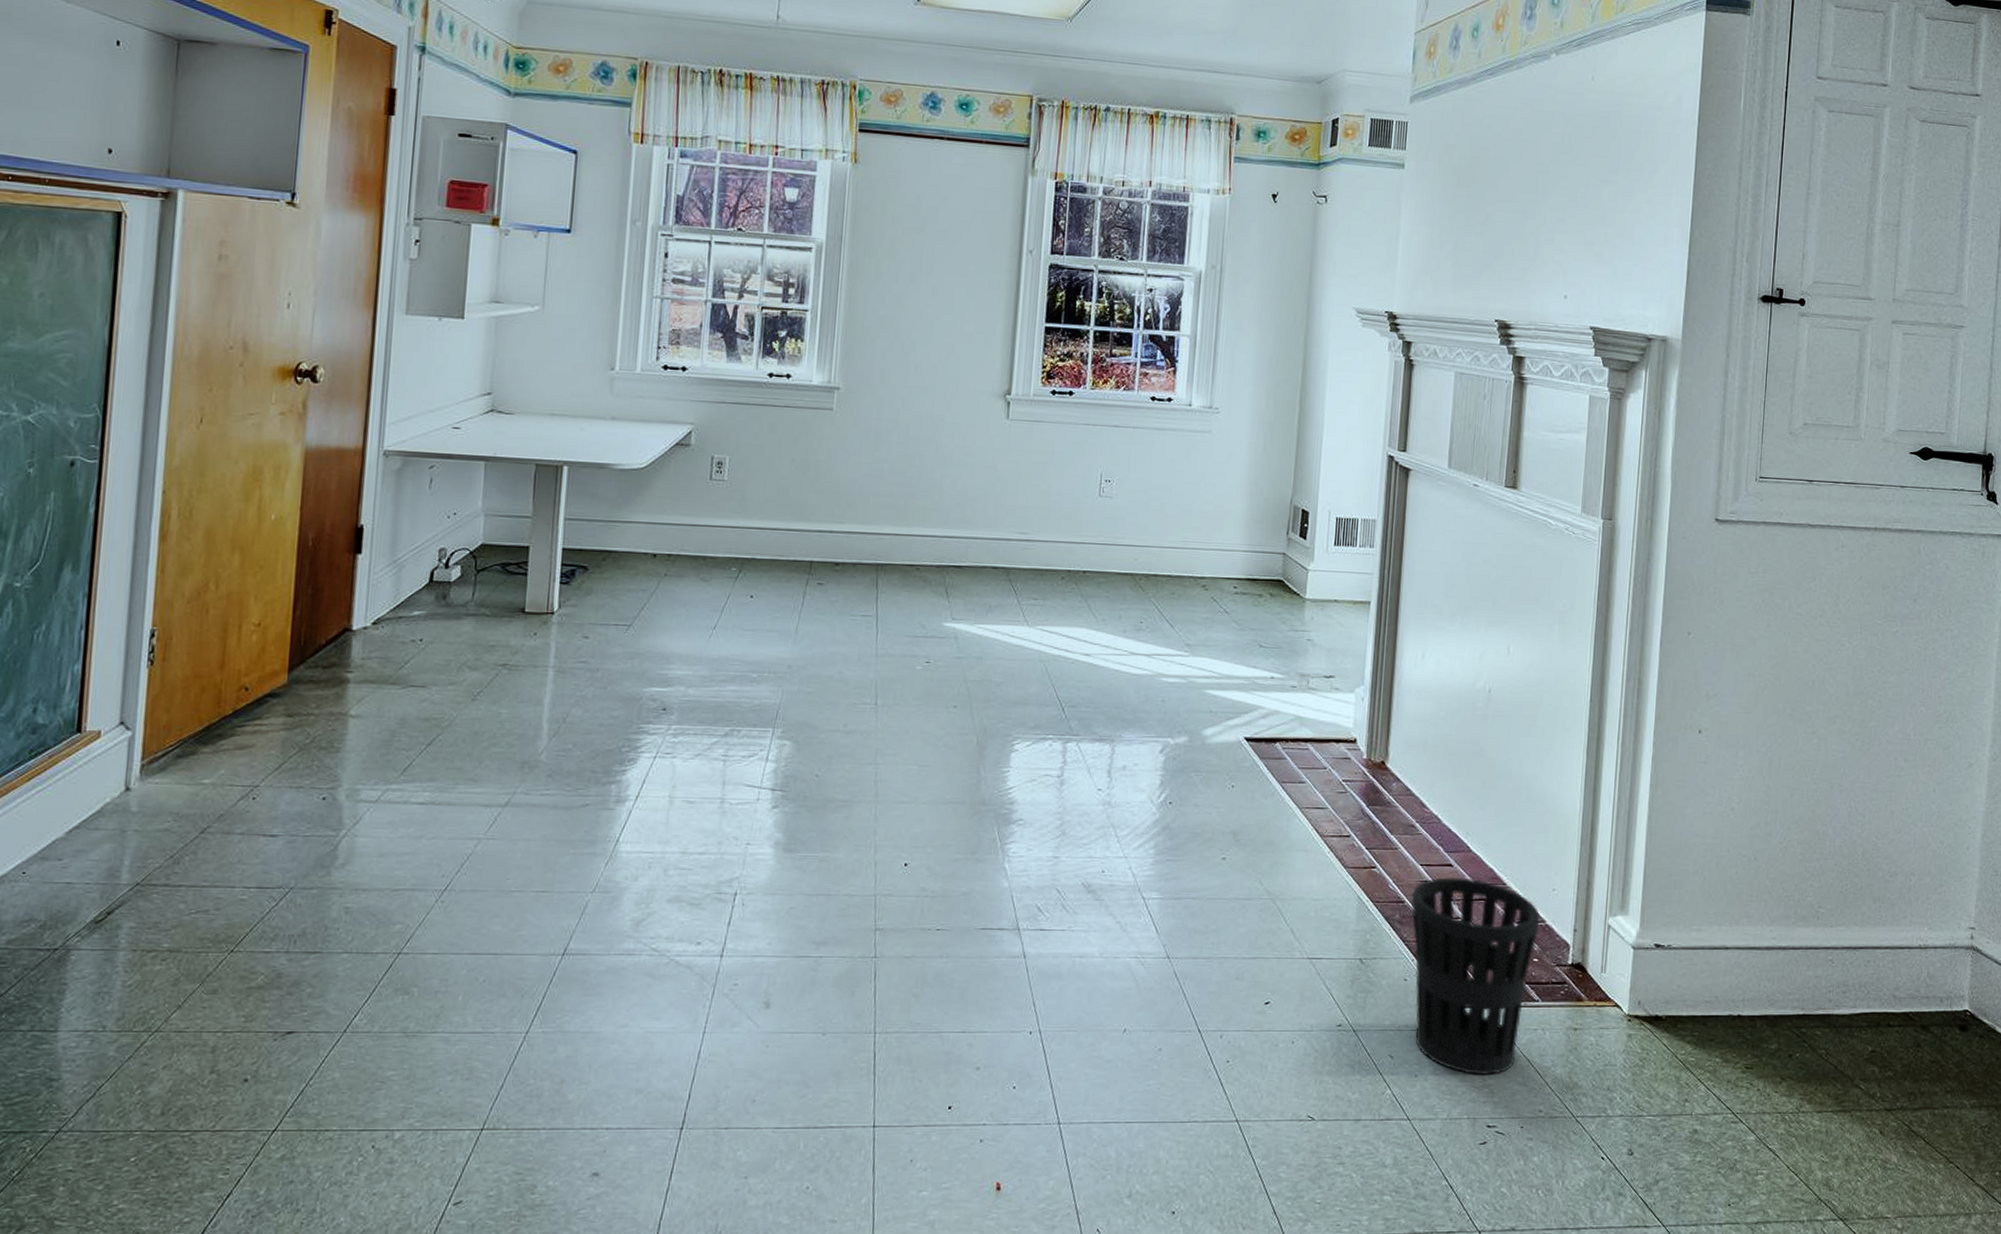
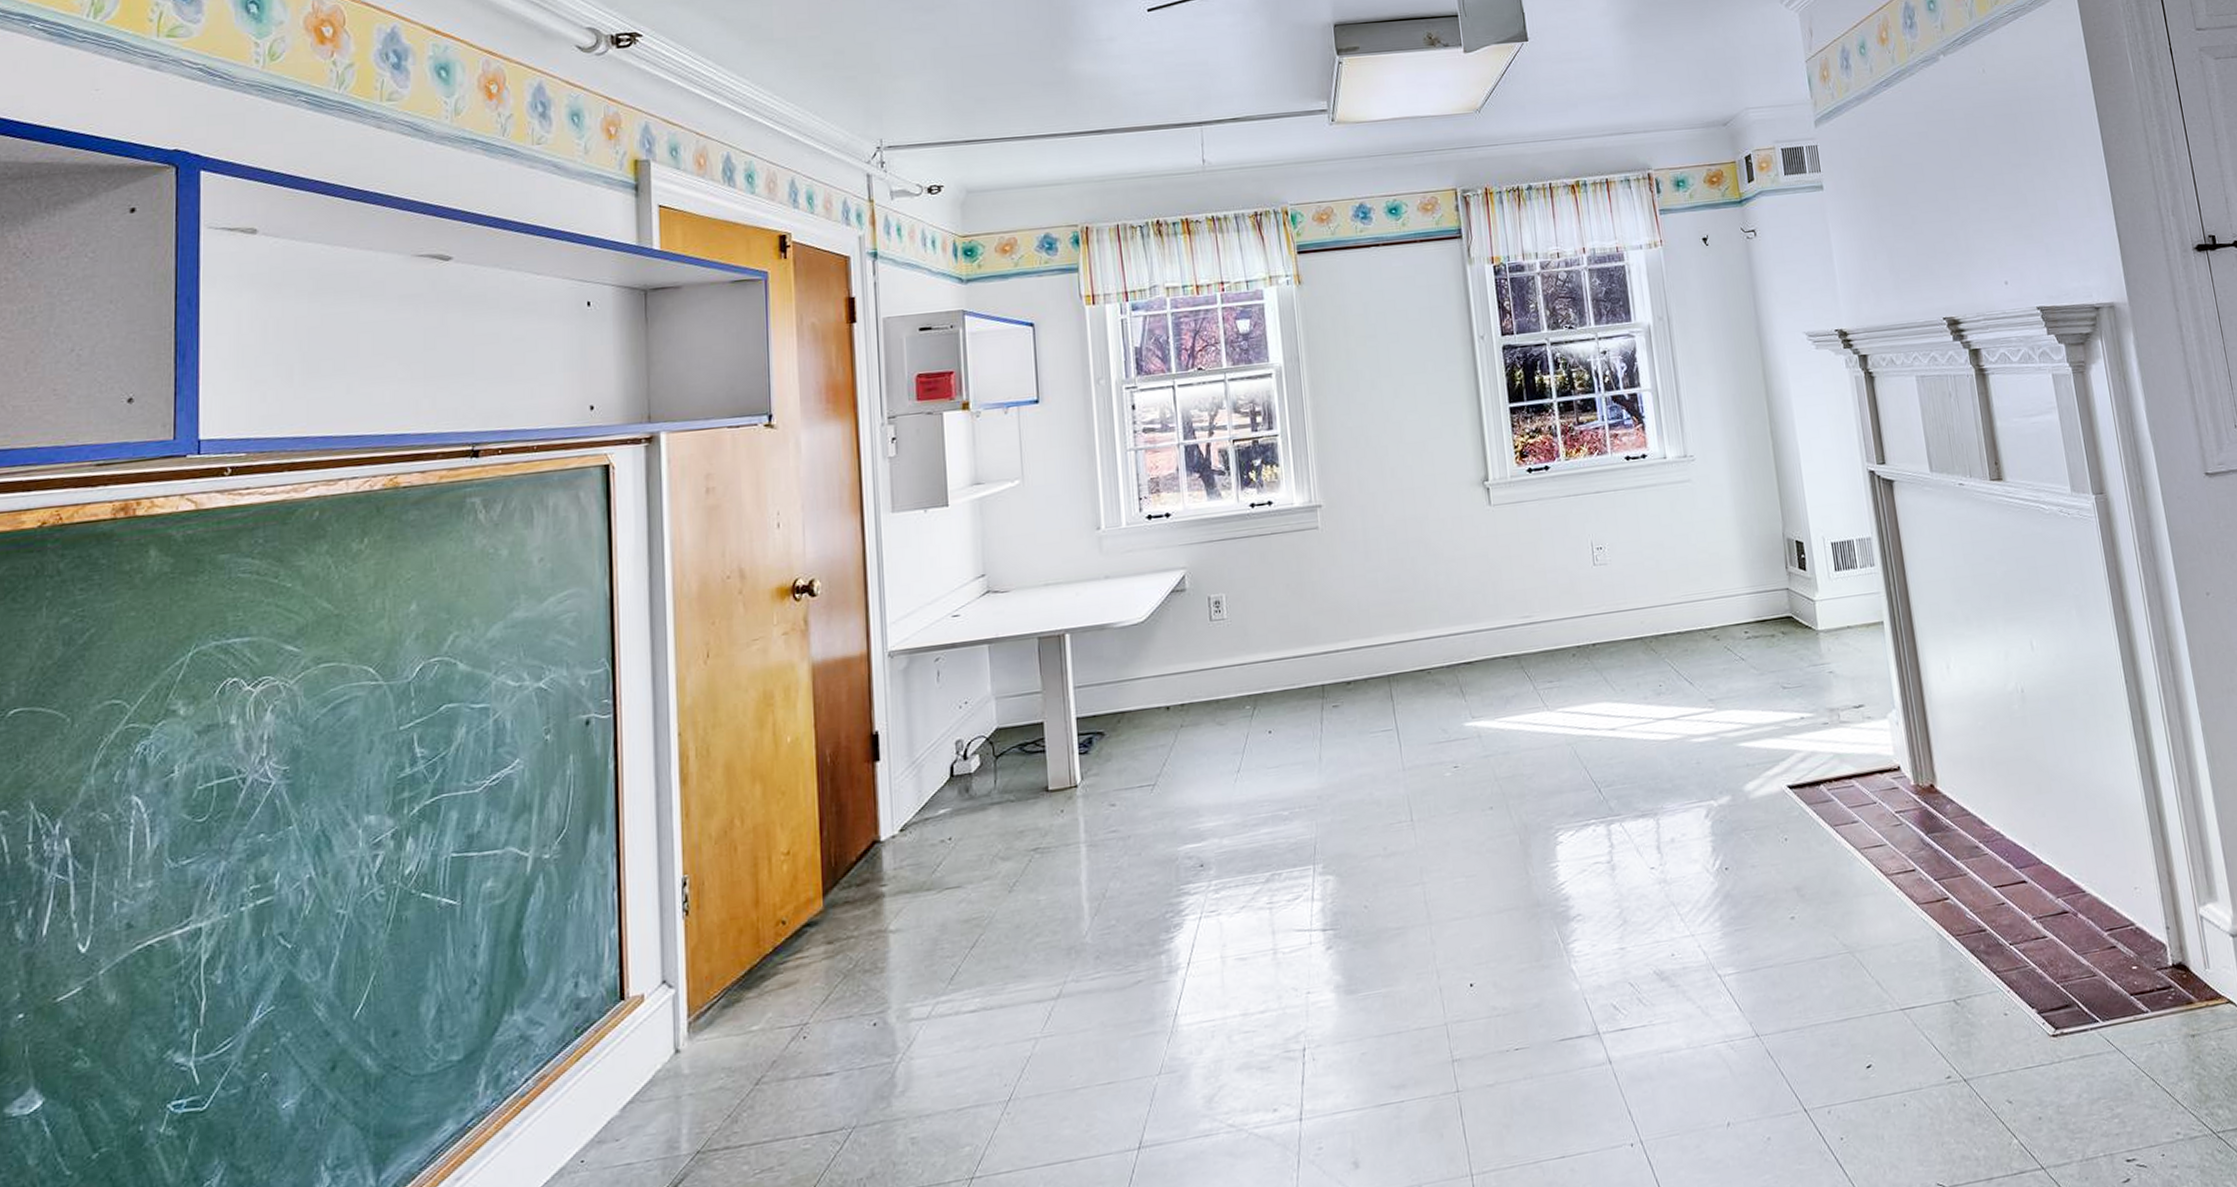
wastebasket: present [1411,877,1540,1076] -> none [1992,891,2139,1106]

